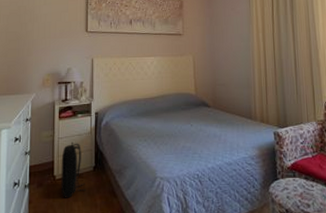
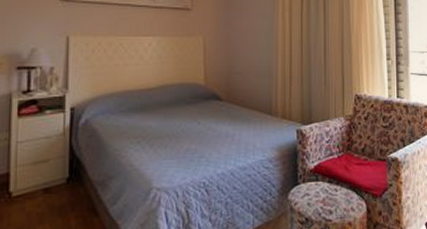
backpack: present [61,142,86,198] -> none [19,146,55,221]

